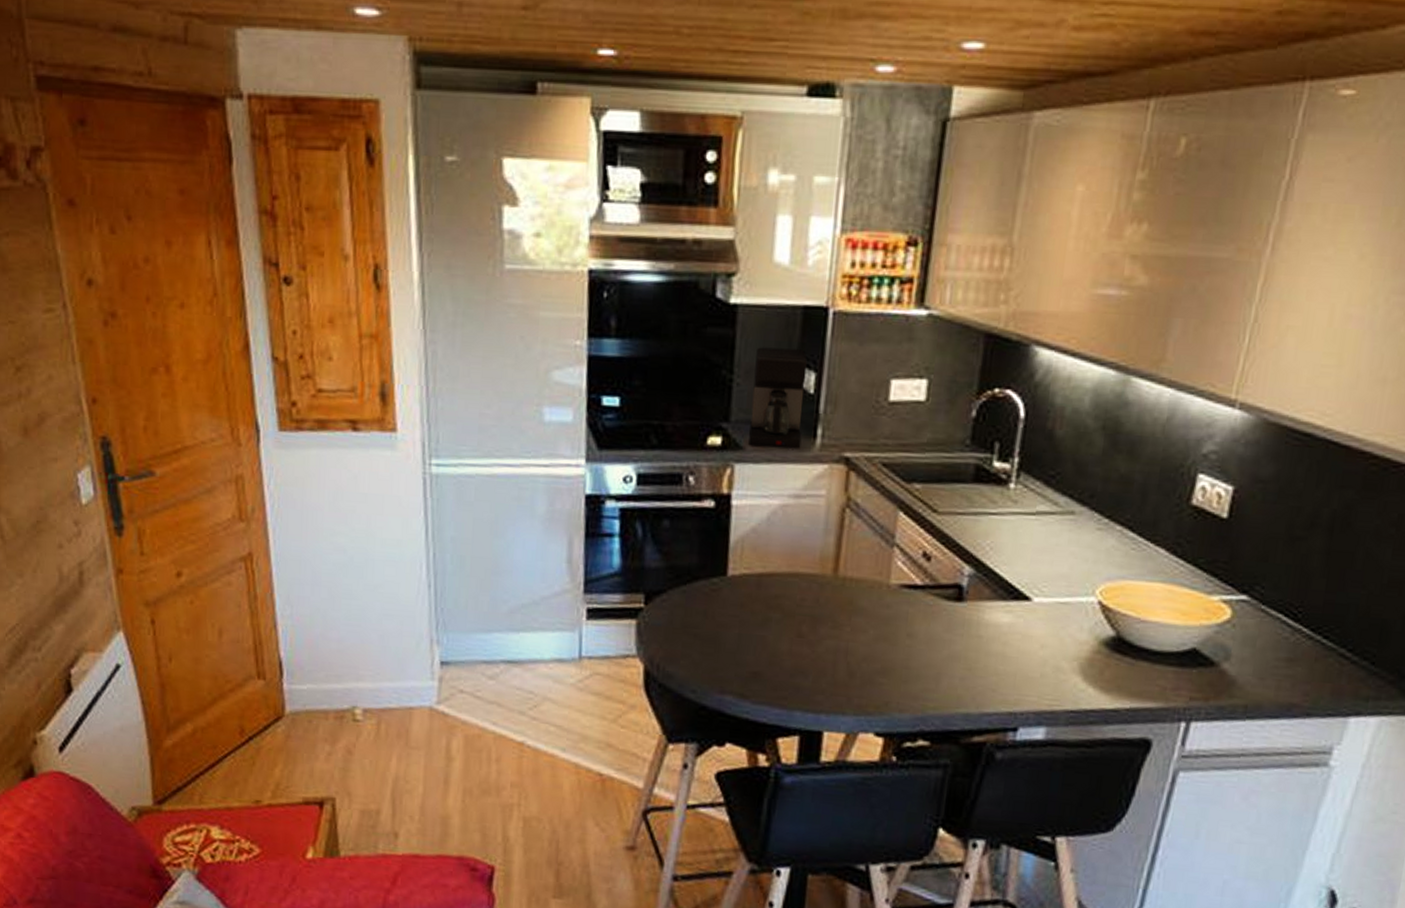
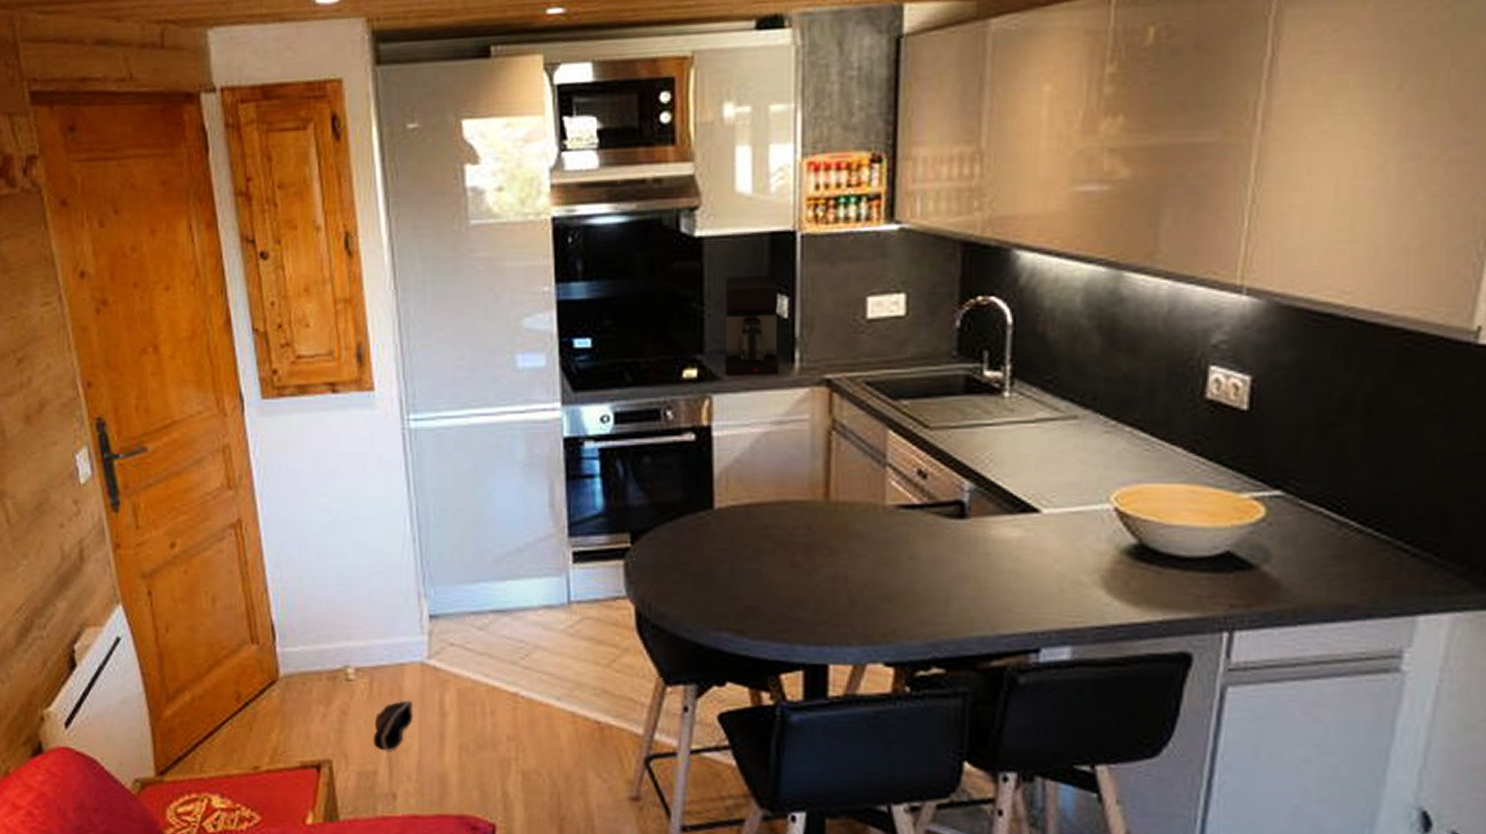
shoe: none [377,743,420,792] -> present [373,700,414,751]

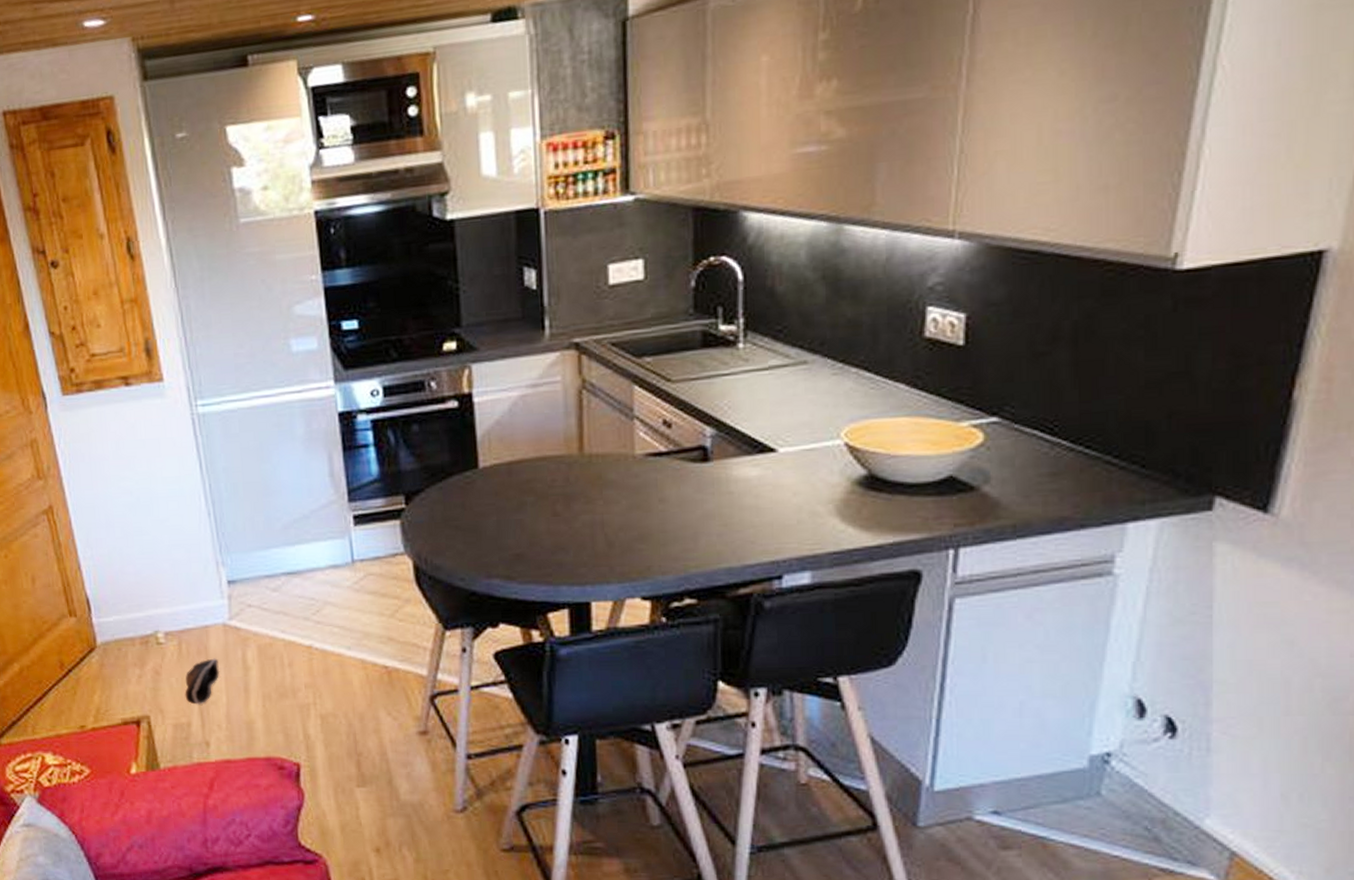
coffee maker: present [725,275,779,376] -> none [477,250,531,346]

